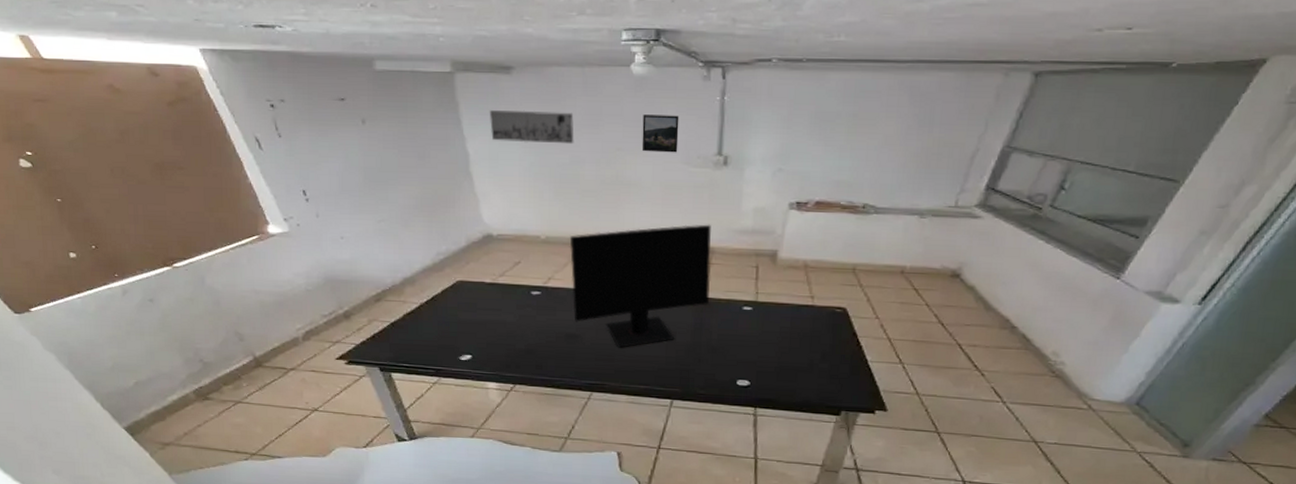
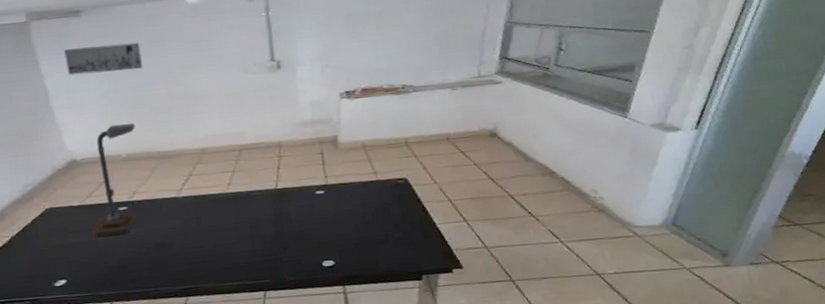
desk lamp: none [503,202,559,320] -> present [93,123,136,238]
computer monitor: present [569,224,712,348] -> none [148,121,284,249]
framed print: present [641,114,680,153] -> none [201,32,236,67]

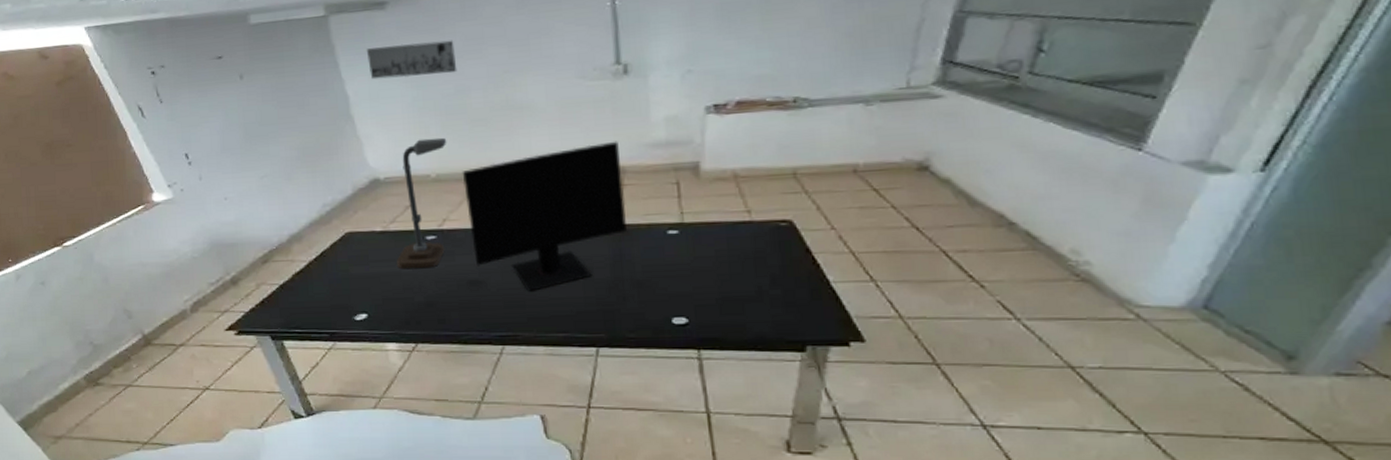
computer monitor: none [148,121,284,249] -> present [462,141,627,291]

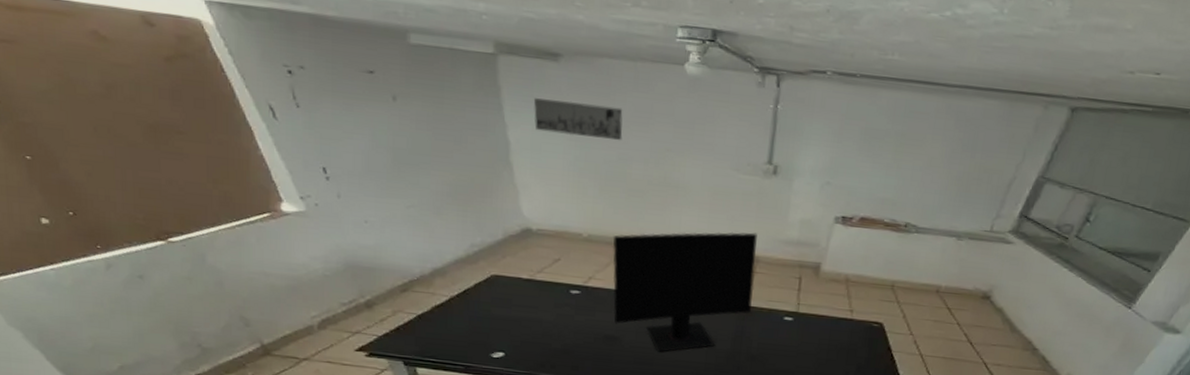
desk lamp: present [397,137,447,270] -> none [539,198,603,320]

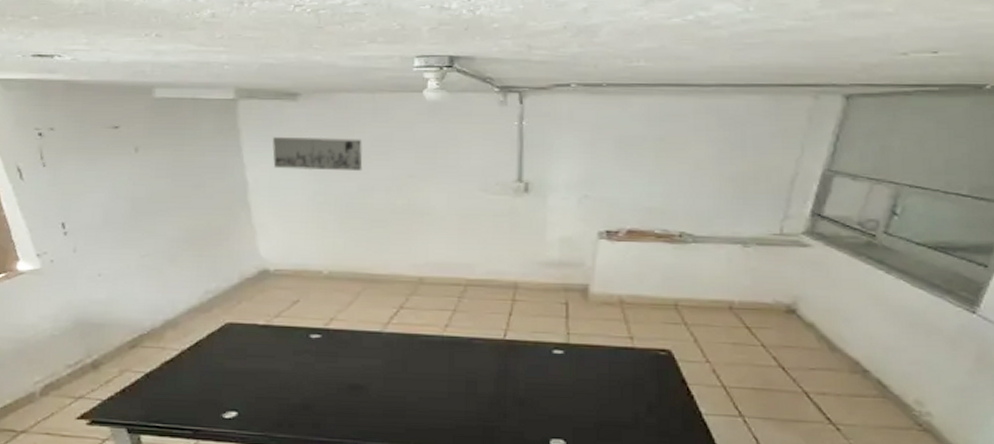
computer monitor: present [612,232,758,352] -> none [355,256,515,401]

